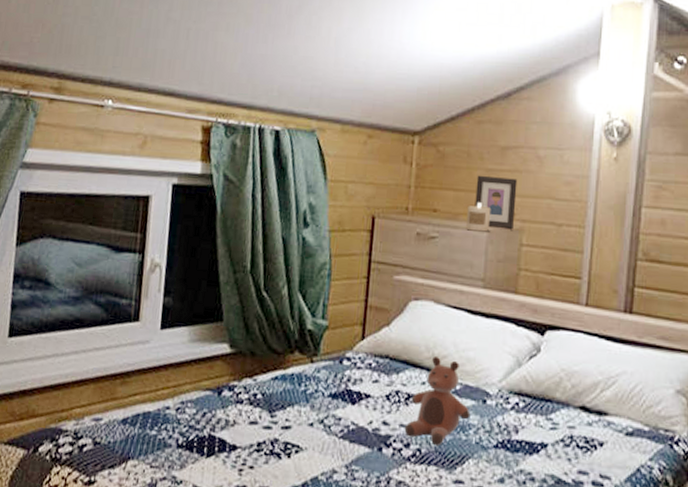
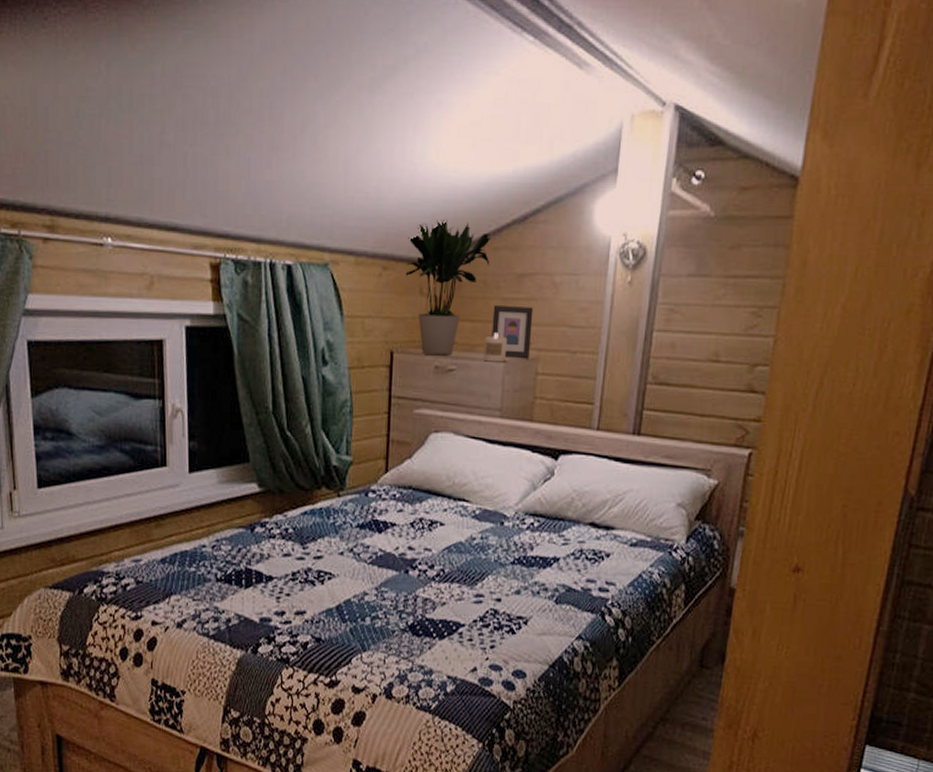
potted plant: none [389,93,476,223] -> present [405,219,491,356]
teddy bear: present [404,356,471,445] -> none [428,485,490,565]

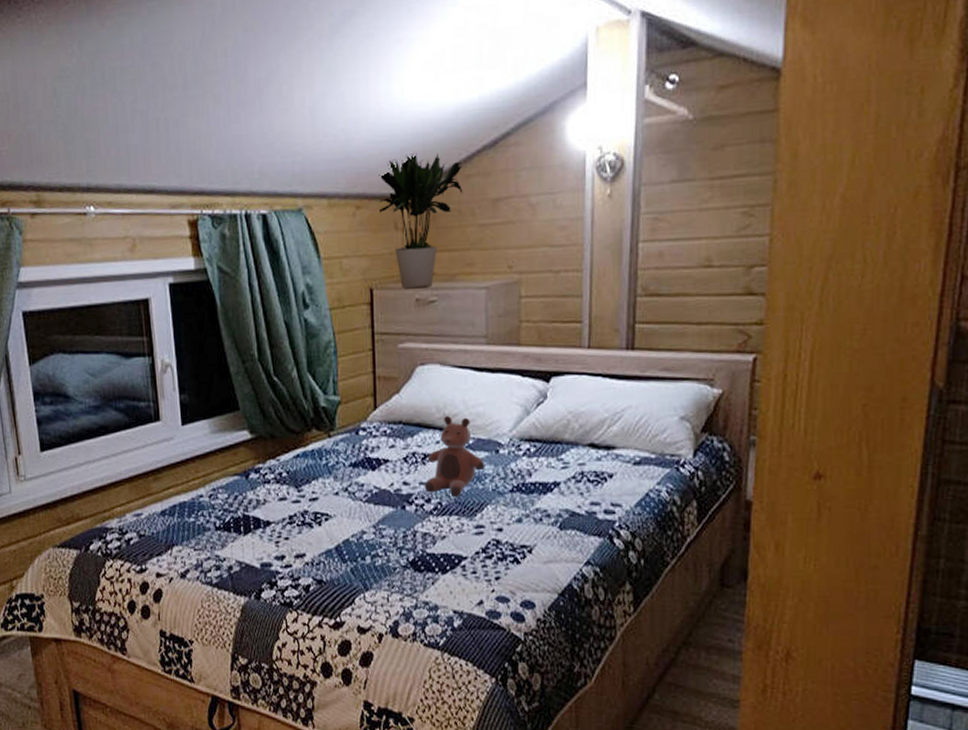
teddy bear: none [428,485,490,565] -> present [424,416,485,497]
candle: present [483,333,508,362] -> none [464,260,488,290]
picture frame: present [491,304,534,359] -> none [470,230,512,284]

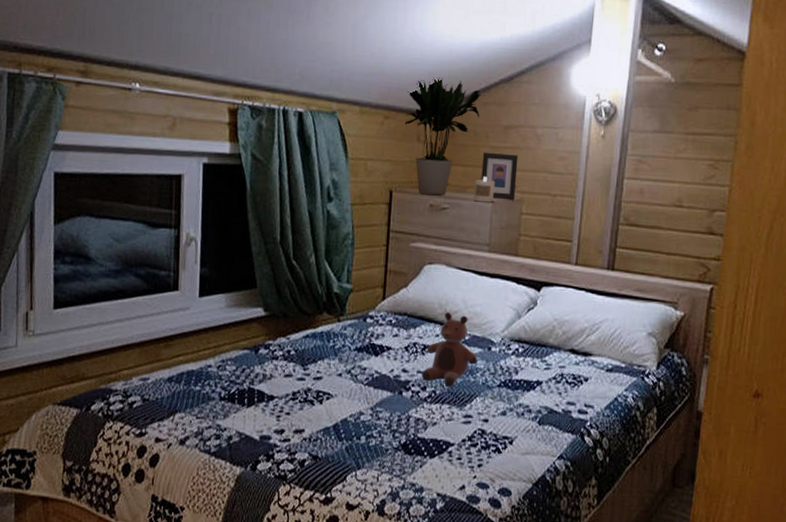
candle: none [464,260,488,290] -> present [473,176,496,203]
picture frame: none [470,230,512,284] -> present [481,152,518,201]

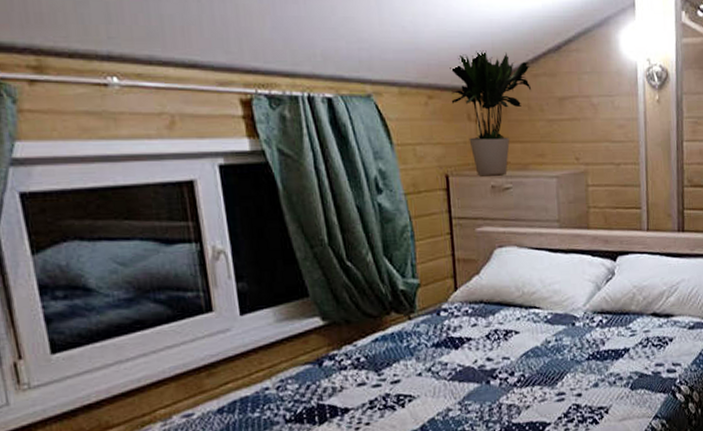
teddy bear: present [421,312,478,387] -> none [507,294,563,368]
candle: present [473,176,496,203] -> none [535,151,558,178]
picture frame: present [481,152,518,201] -> none [540,126,579,174]

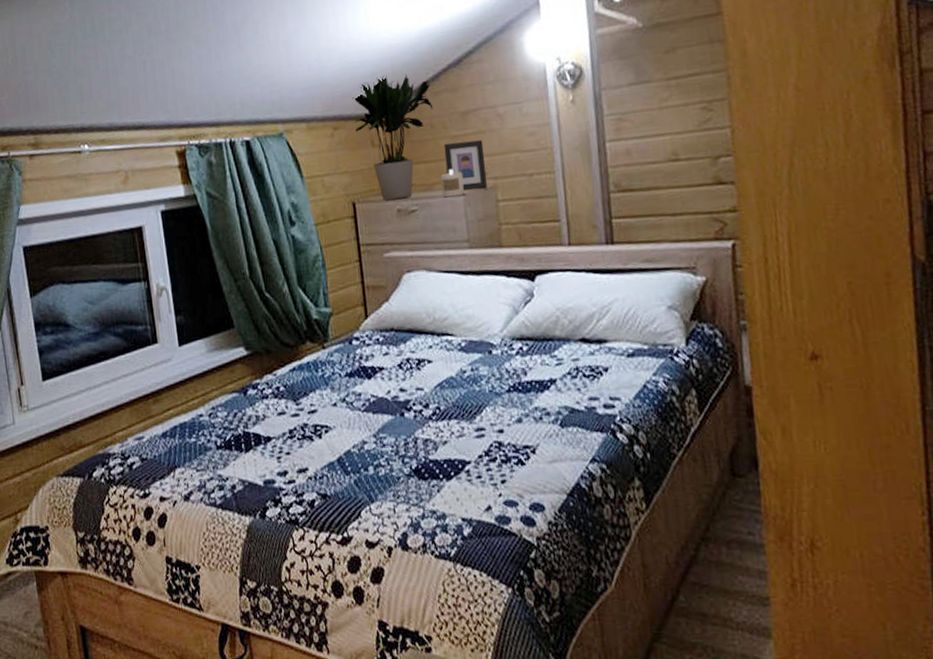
candle: none [535,151,558,178] -> present [440,169,464,198]
picture frame: none [540,126,579,174] -> present [443,139,487,191]

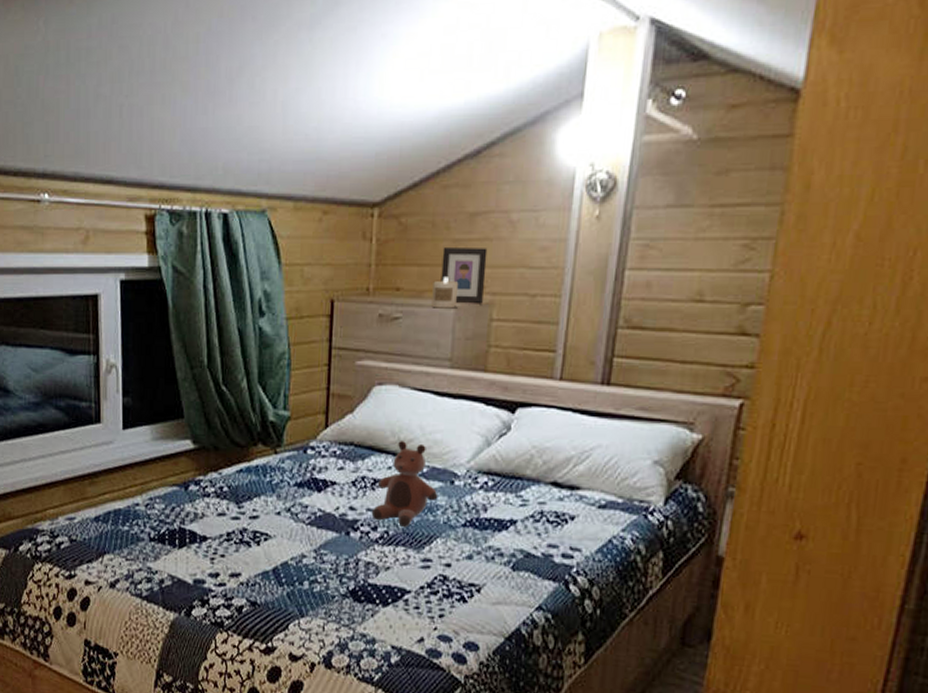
potted plant: present [352,74,434,201] -> none [347,158,441,303]
teddy bear: none [420,320,480,401] -> present [371,441,438,527]

